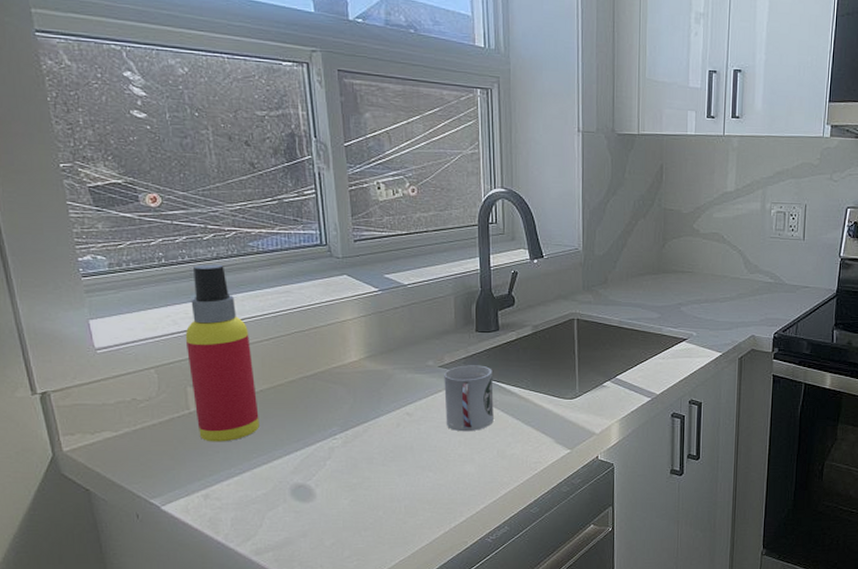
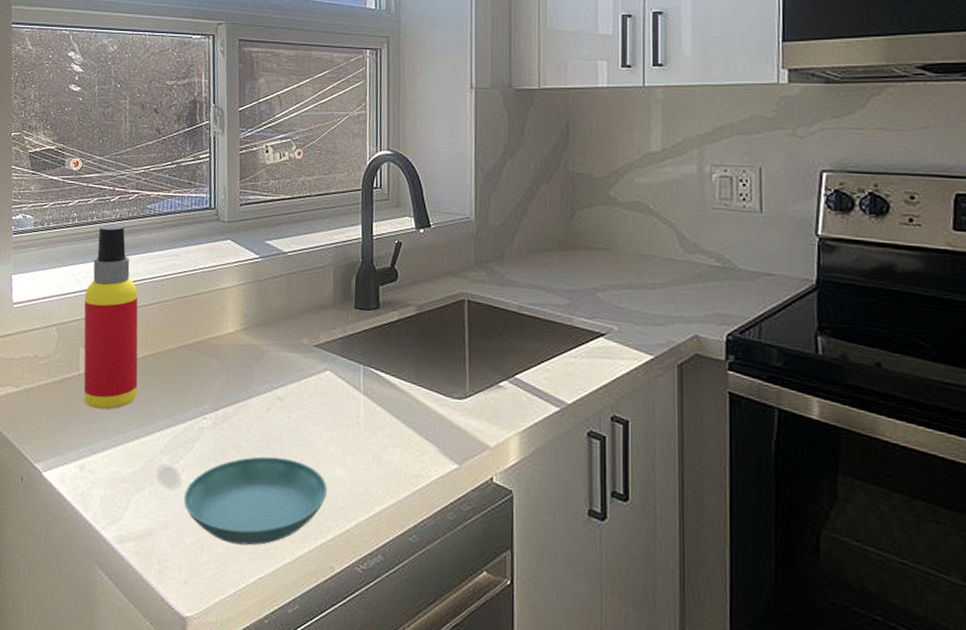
saucer: none [319,463,458,538] -> present [183,456,327,546]
cup: present [444,365,494,432] -> none [318,346,371,427]

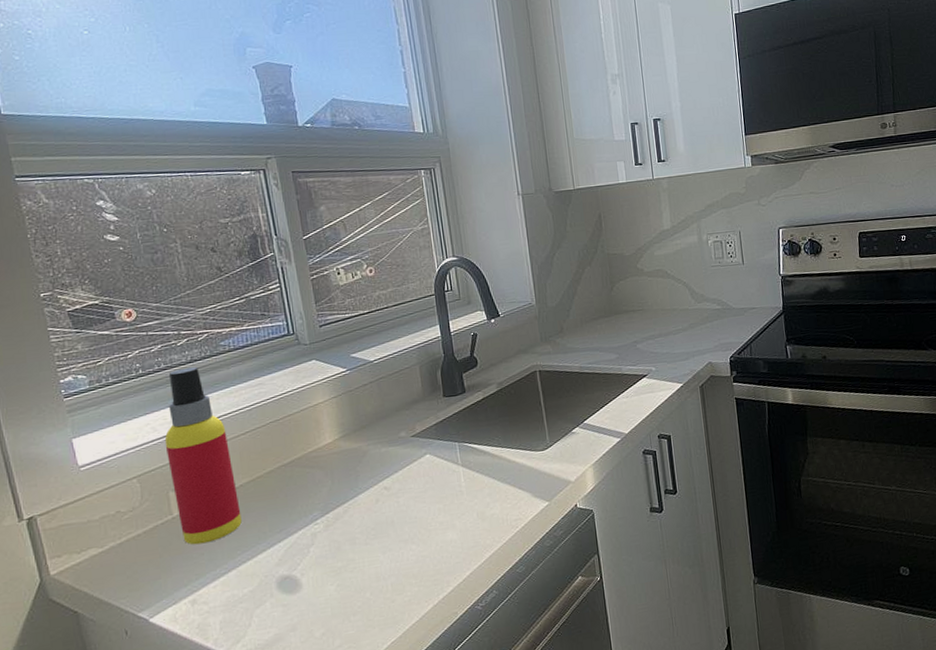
saucer: present [183,456,327,546] -> none [306,536,442,623]

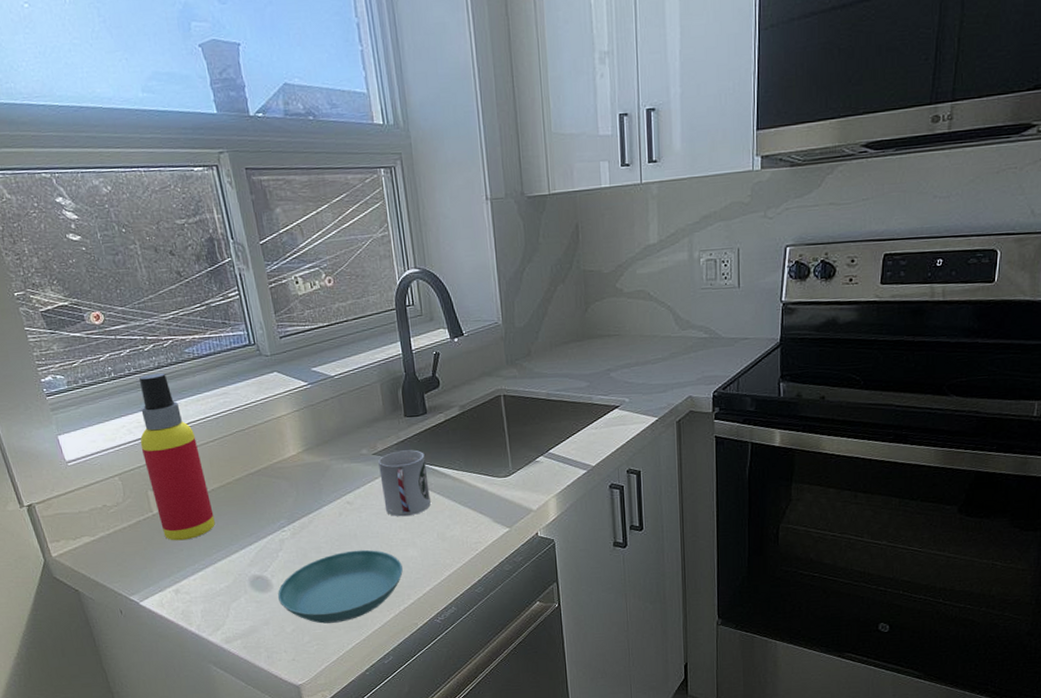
saucer: none [306,536,442,623] -> present [277,549,403,624]
cup: none [417,429,470,499] -> present [378,450,431,517]

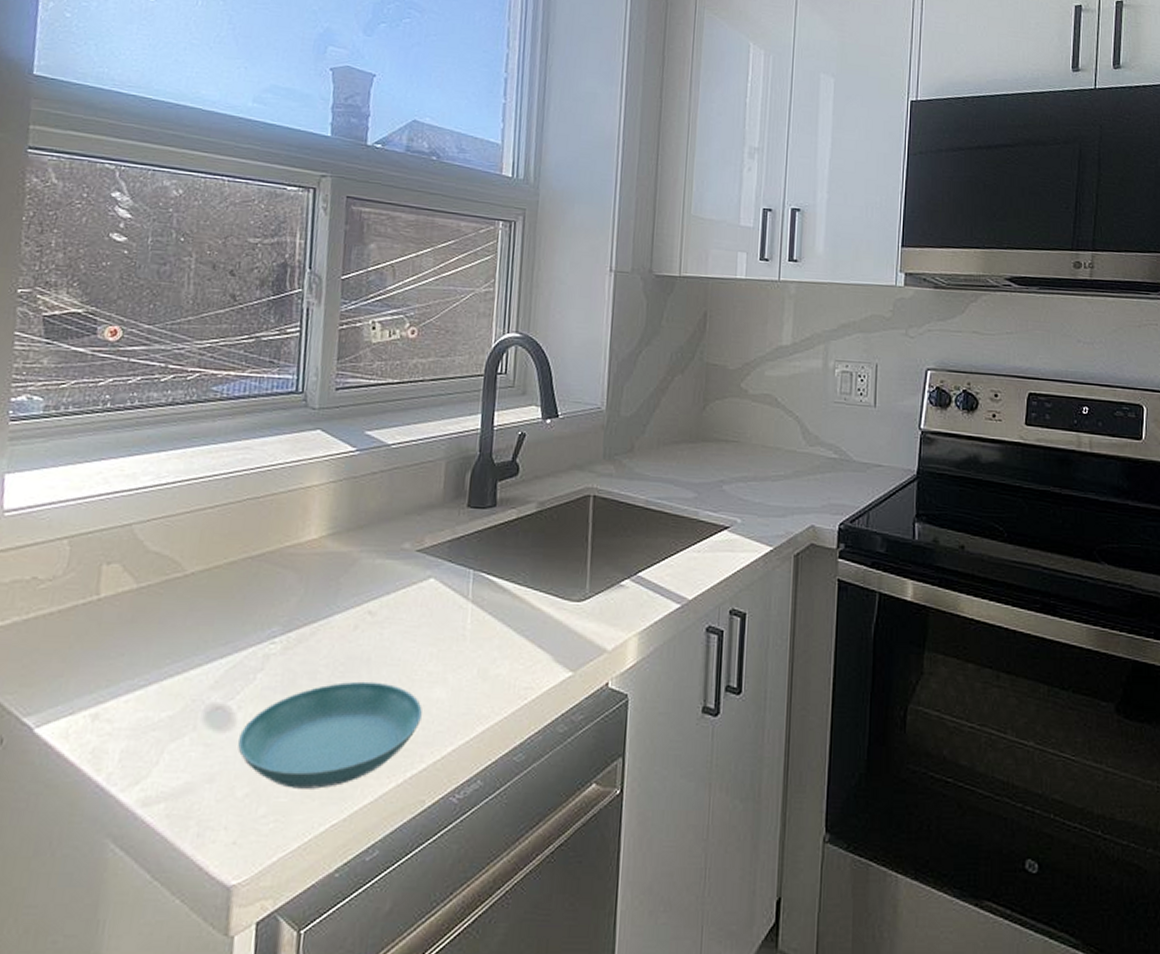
spray bottle: present [138,373,215,541] -> none [104,410,192,641]
cup: present [378,450,431,517] -> none [416,550,483,641]

